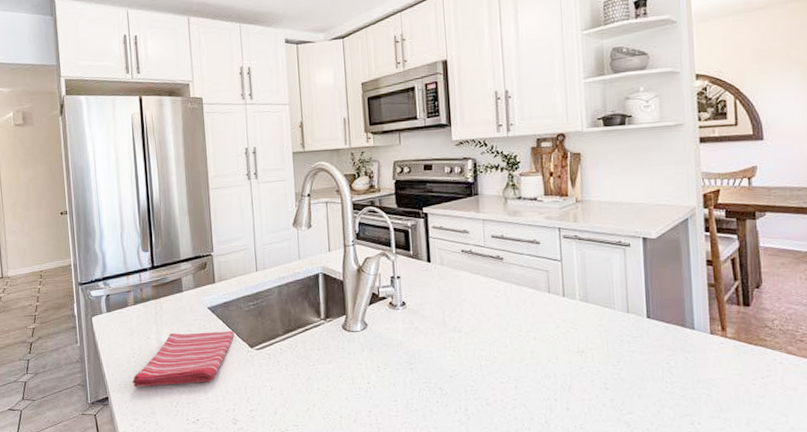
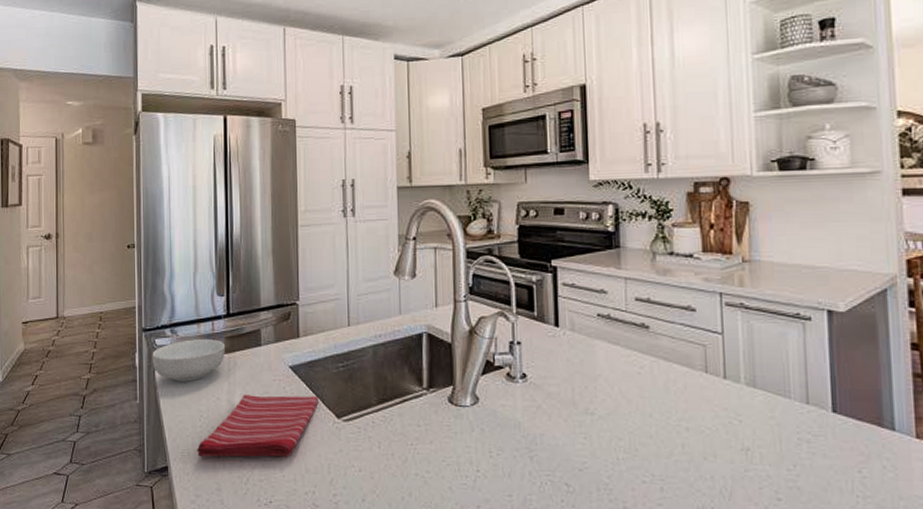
cereal bowl: none [88,288,152,326] -> present [152,339,225,382]

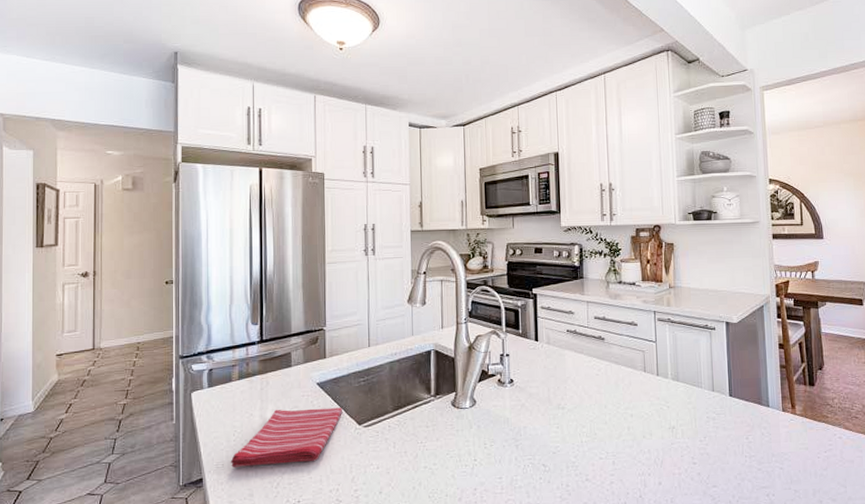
cereal bowl: present [152,339,225,382] -> none [188,363,258,402]

